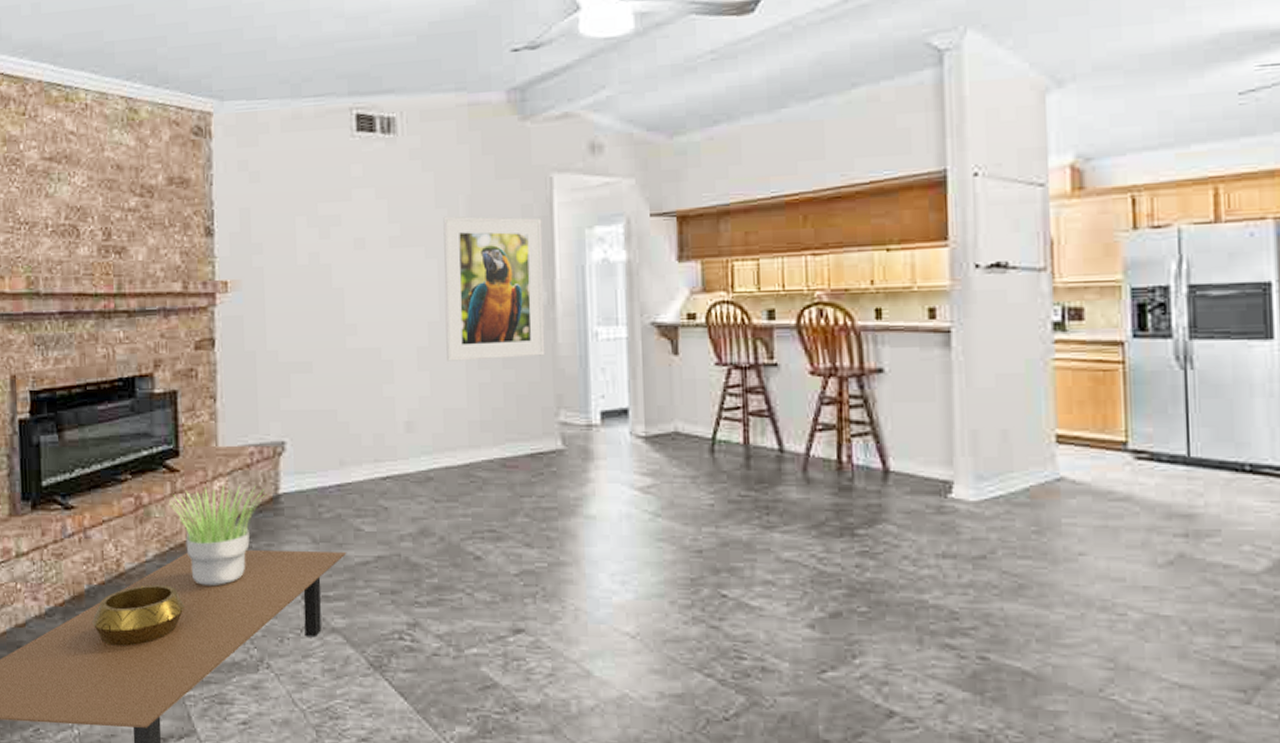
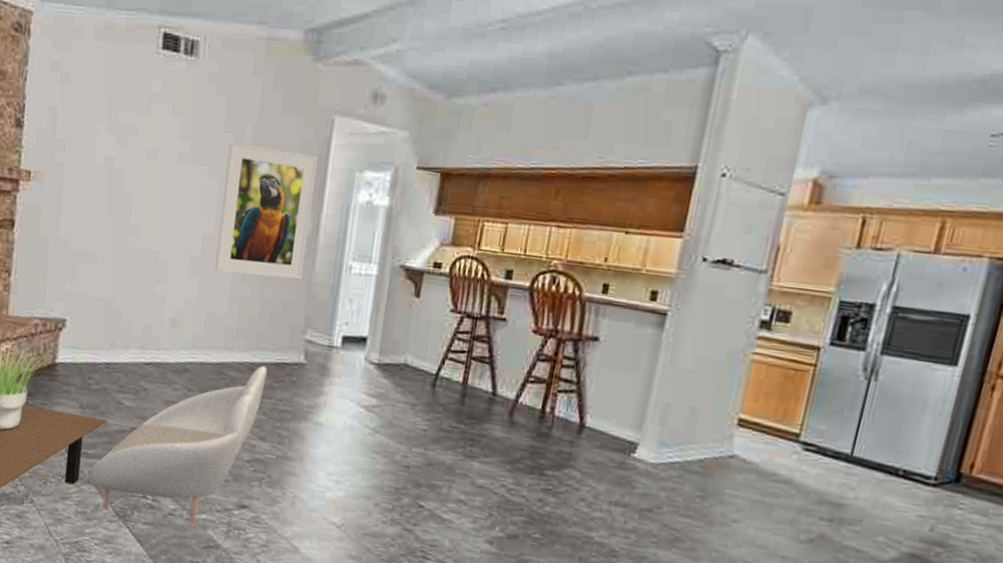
armchair: none [331,459,522,664] -> present [87,365,267,525]

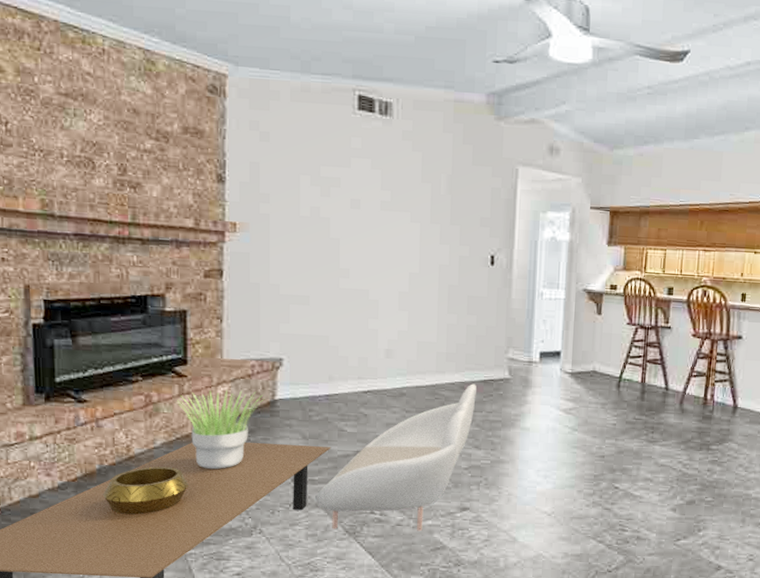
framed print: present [215,141,318,280] -> none [423,190,507,307]

